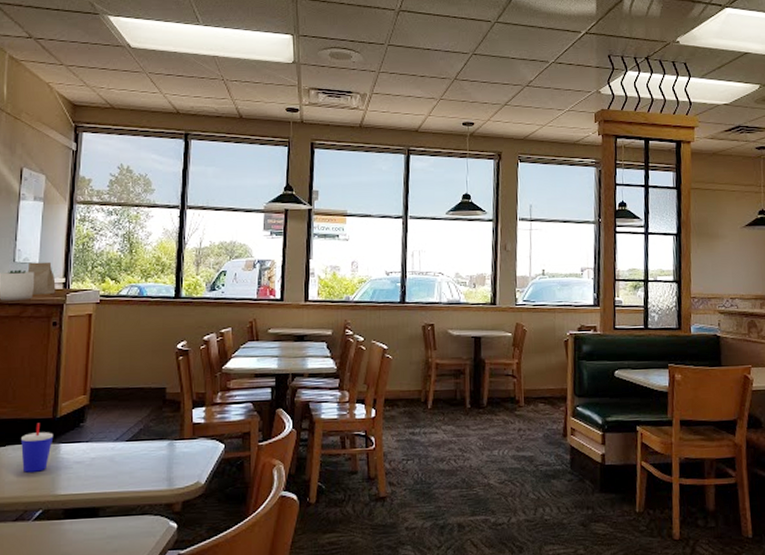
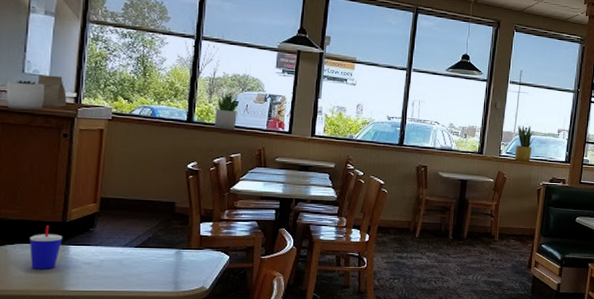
planter: none [203,262,227,303] -> present [214,92,239,130]
planter: none [533,267,555,310] -> present [514,125,535,162]

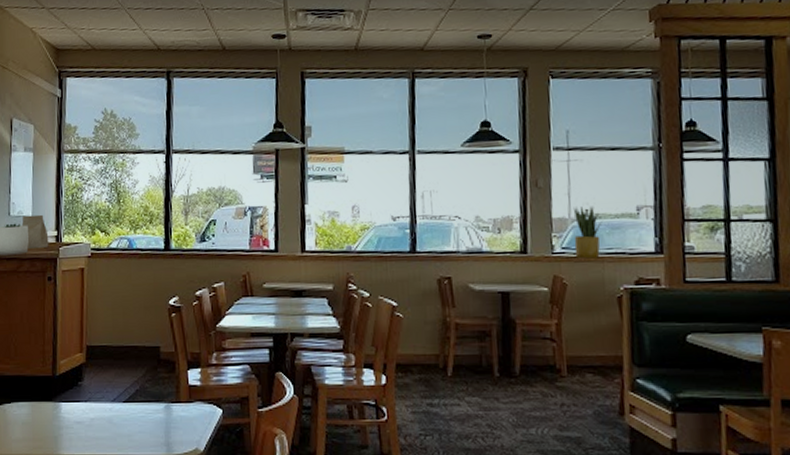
beverage cup: present [30,225,63,269] -> none [24,380,54,430]
planter: present [214,92,239,130] -> none [192,210,217,255]

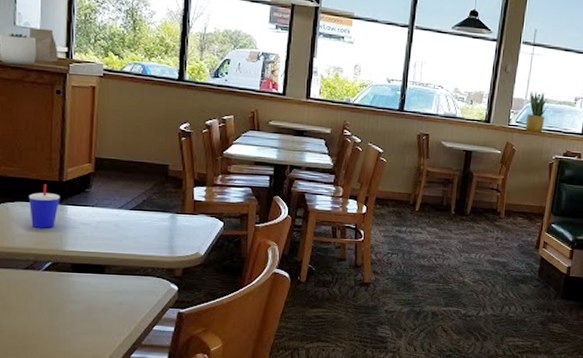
beverage cup: none [24,380,54,430] -> present [29,184,61,228]

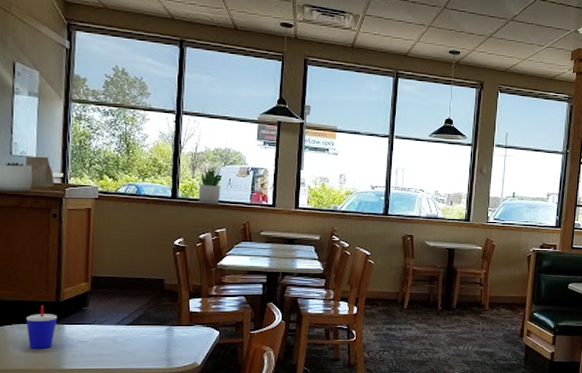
planter: none [206,49,231,90] -> present [199,167,222,205]
planter: present [525,91,549,133] -> none [503,190,524,228]

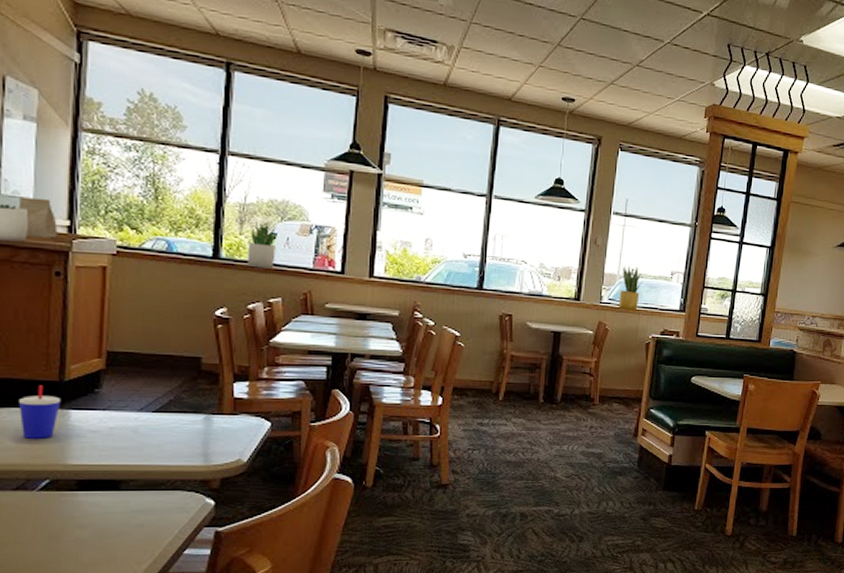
planter: none [503,190,524,228] -> present [618,266,643,311]

